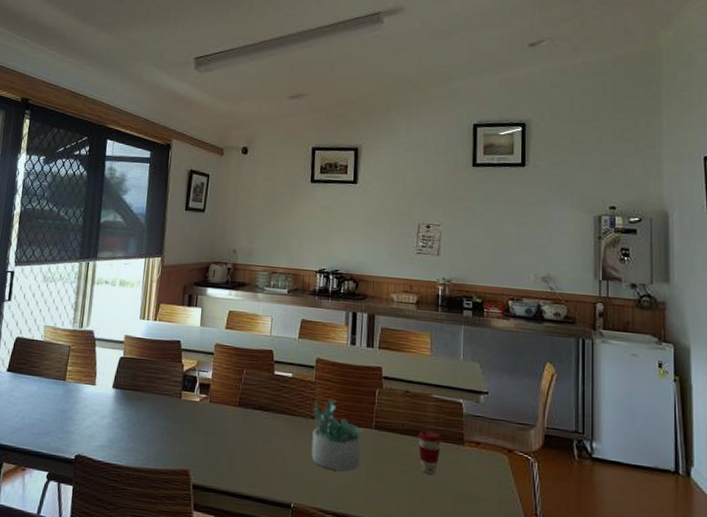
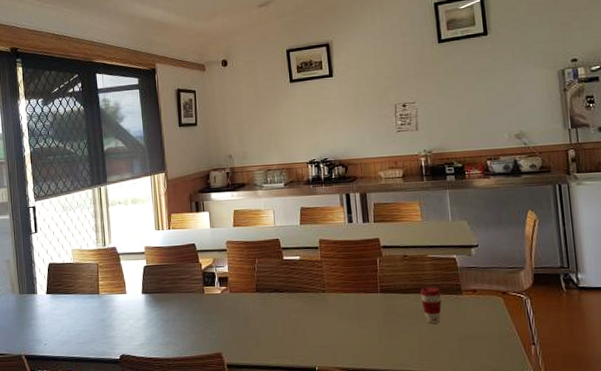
succulent plant: present [311,398,363,471] -> none [322,272,372,333]

